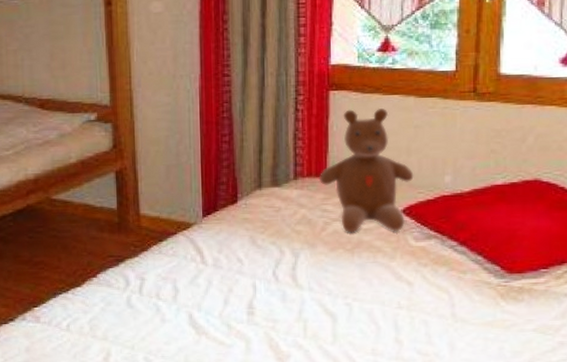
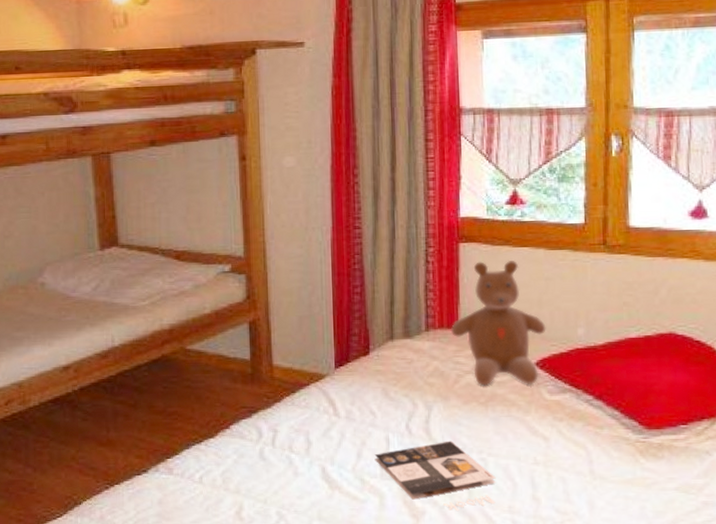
magazine: none [241,286,360,355] -> present [374,440,496,512]

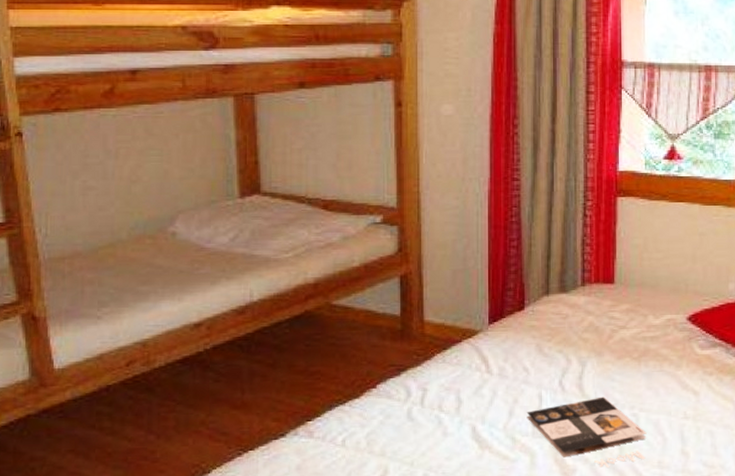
stuffed bear: present [451,261,546,385] -> none [607,216,699,340]

